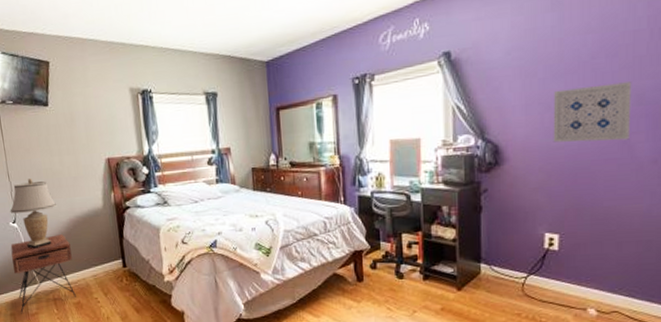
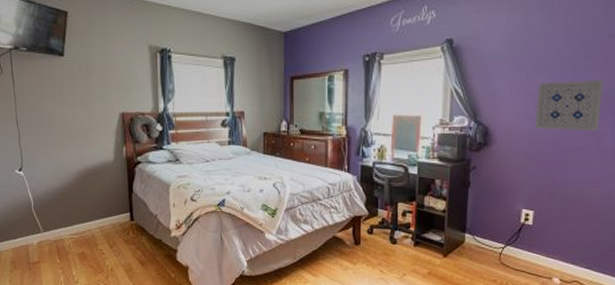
table lamp: present [10,178,57,249] -> none [16,127,67,198]
nightstand: present [10,234,76,314] -> none [15,185,81,262]

